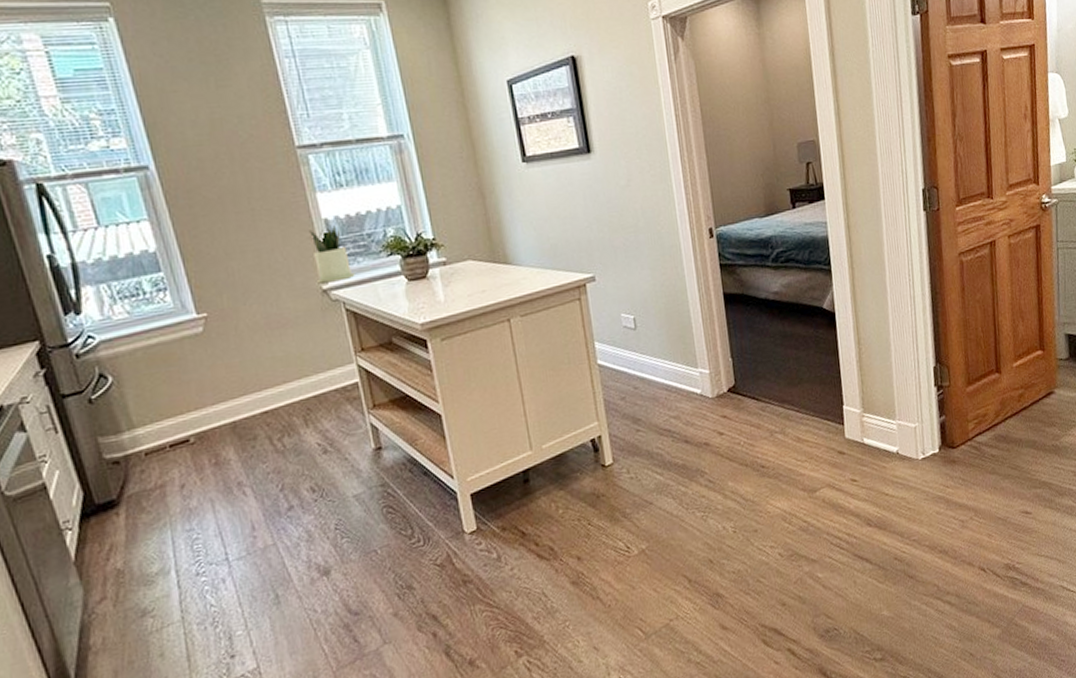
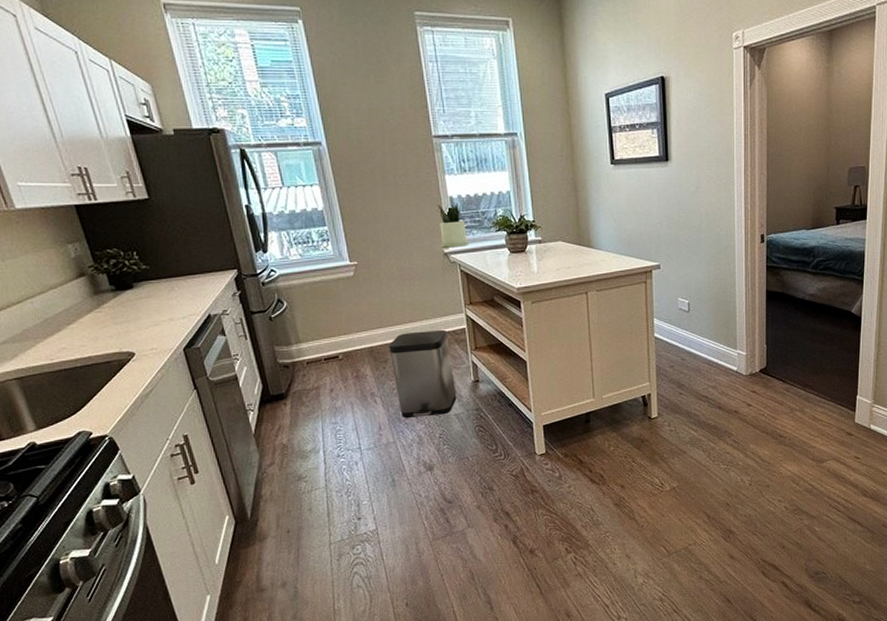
pedal bin: none [257,387,355,510] -> present [388,329,457,418]

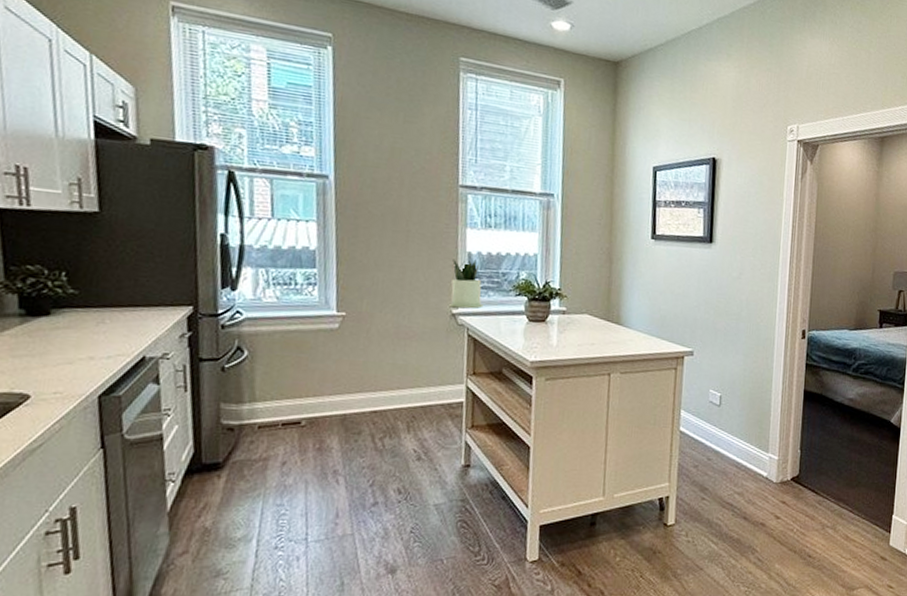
pedal bin: present [388,329,457,418] -> none [366,400,441,505]

